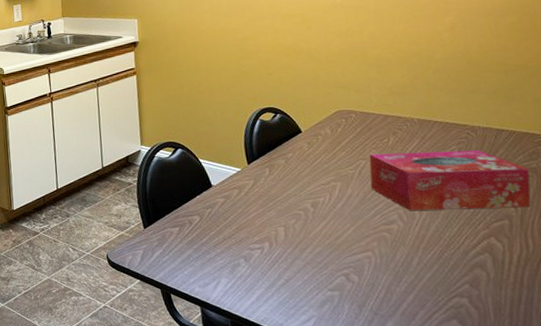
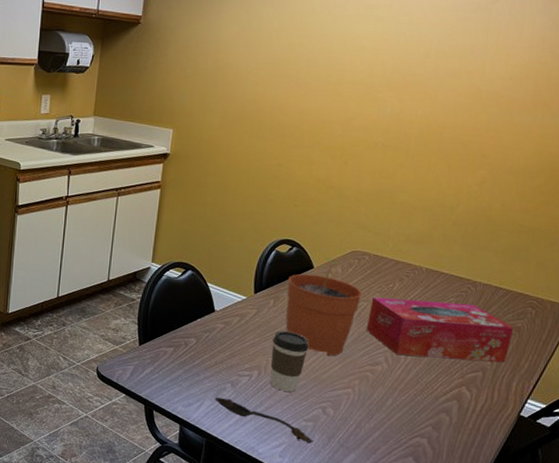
spoon: none [230,274,344,315] -> present [215,397,313,444]
coffee cup: none [276,199,316,261] -> present [270,331,309,392]
plant pot: none [278,120,358,219] -> present [285,257,363,356]

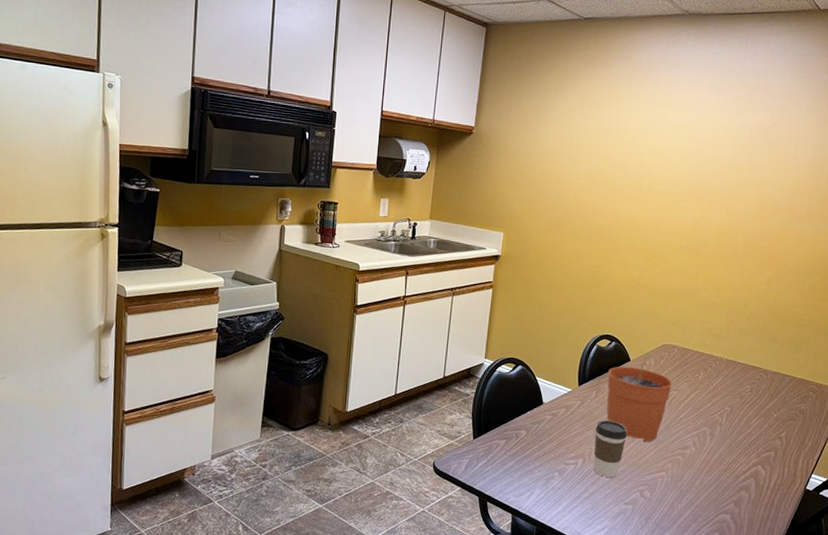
spoon: present [215,397,313,444] -> none [544,486,633,526]
tissue box: present [366,296,514,363] -> none [676,386,799,442]

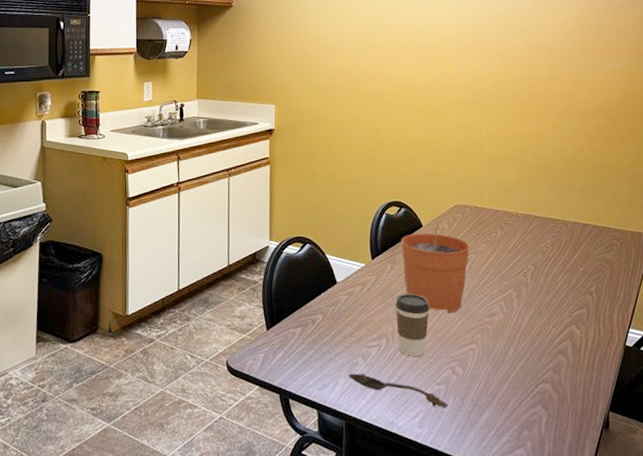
spoon: none [544,486,633,526] -> present [348,373,448,408]

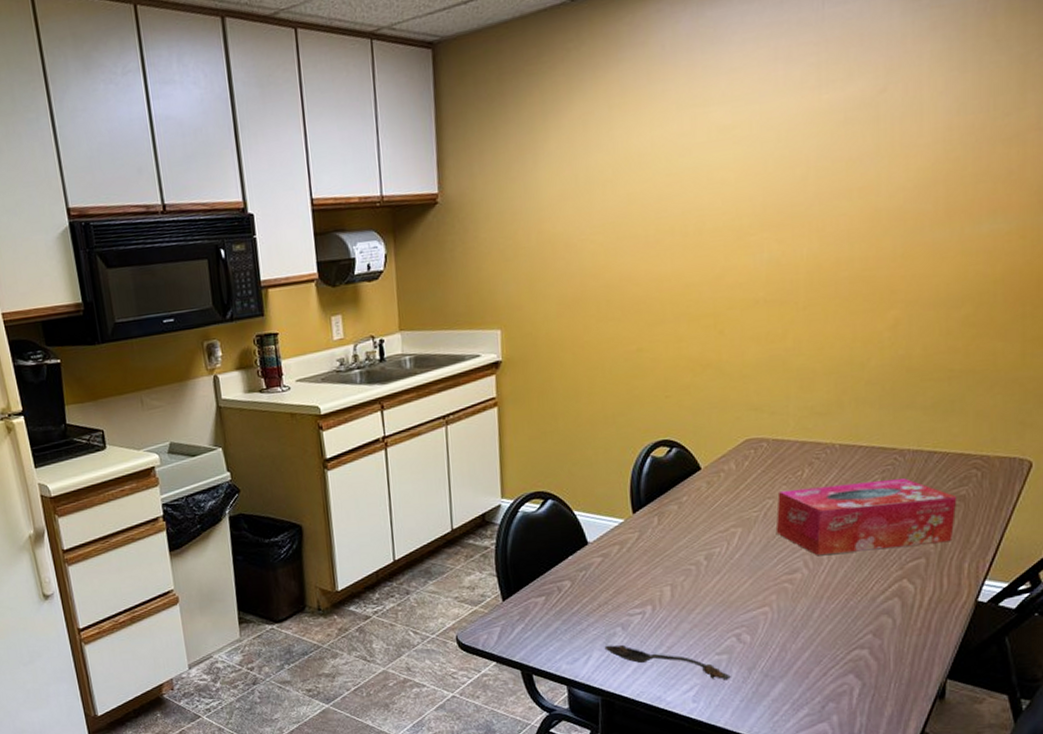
coffee cup: present [395,294,430,357] -> none [663,551,710,624]
plant pot: present [401,214,470,313] -> none [672,453,766,572]
tissue box: none [478,244,605,302] -> present [775,478,957,555]

